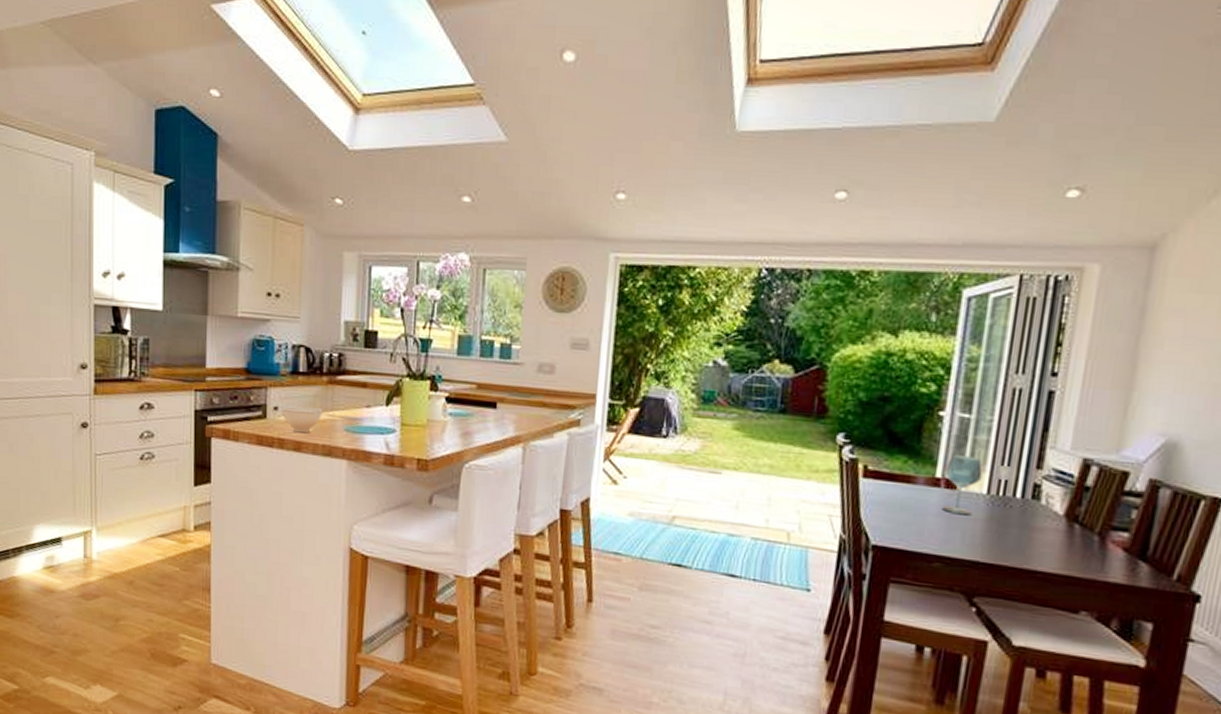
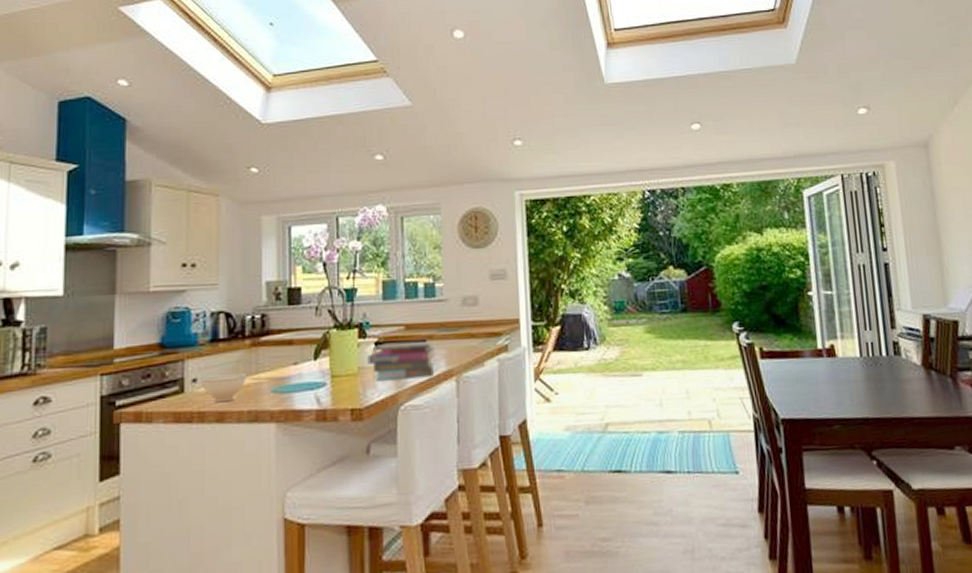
books: none [437,399,509,441] -> present [367,341,439,383]
wine glass: present [941,454,983,516] -> none [823,326,853,379]

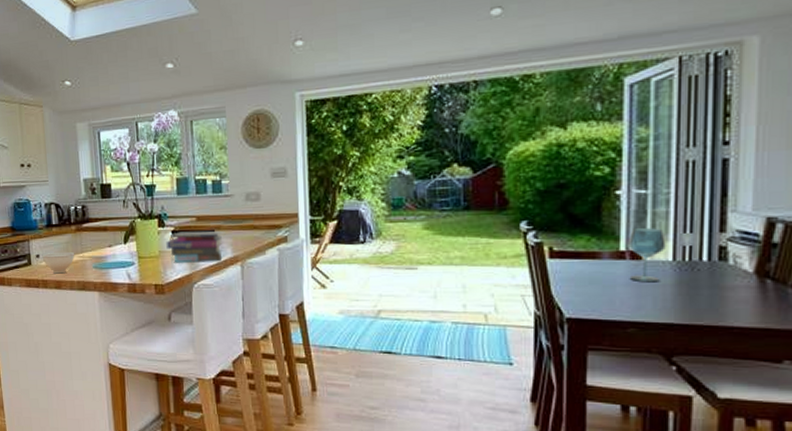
wine glass: none [823,326,853,379] -> present [627,227,666,283]

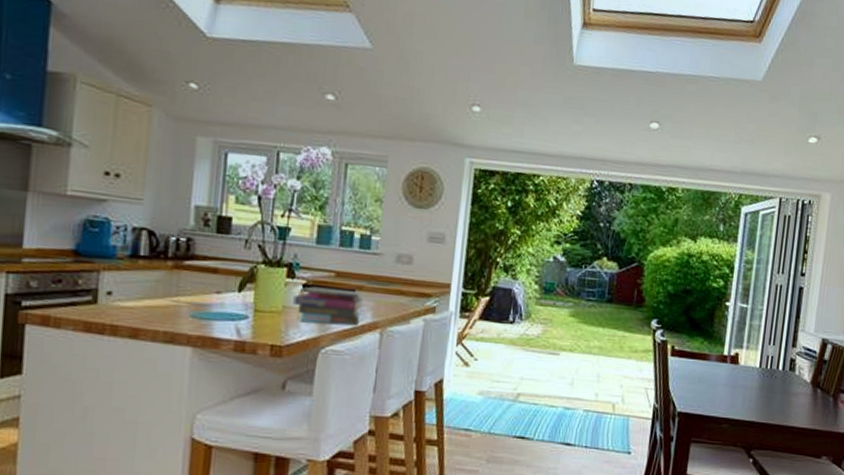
bowl: present [42,251,75,274] -> none [116,291,167,320]
wine glass: present [627,227,666,283] -> none [728,336,756,385]

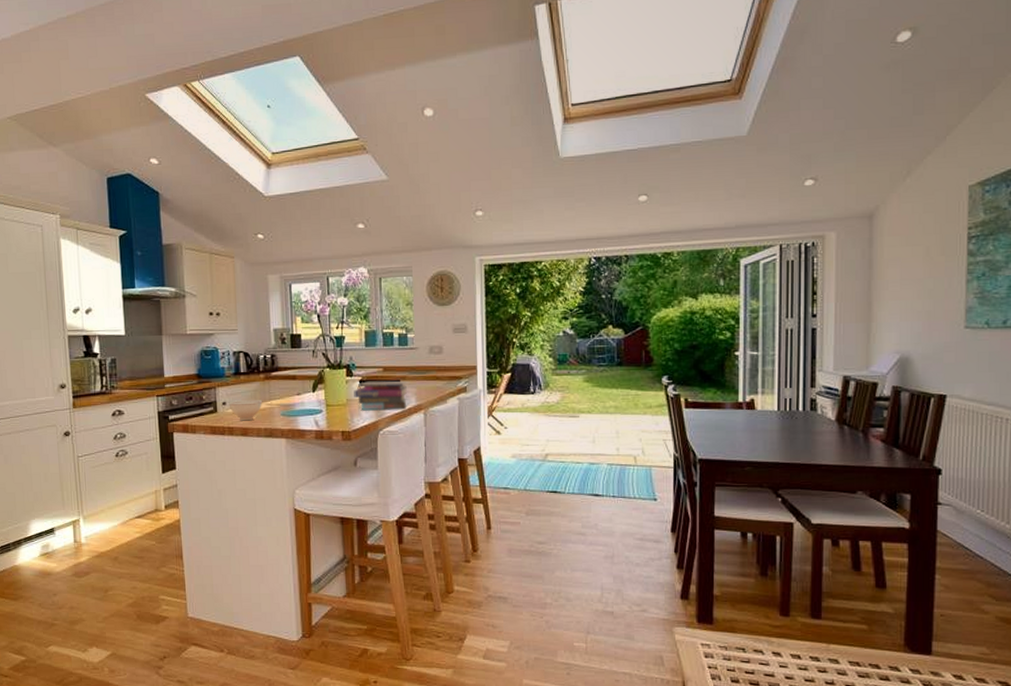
bowl: none [116,291,167,320] -> present [228,399,263,421]

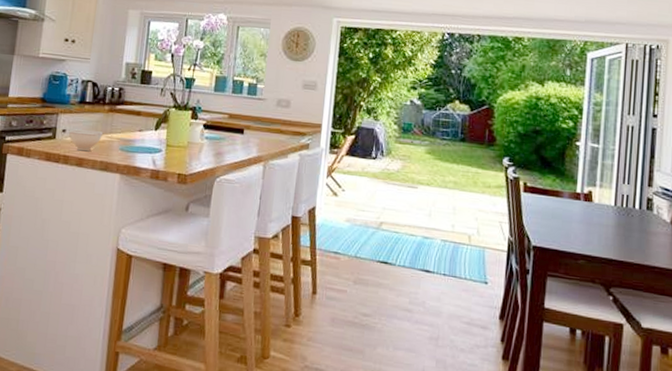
books: present [354,380,410,412] -> none [195,126,254,160]

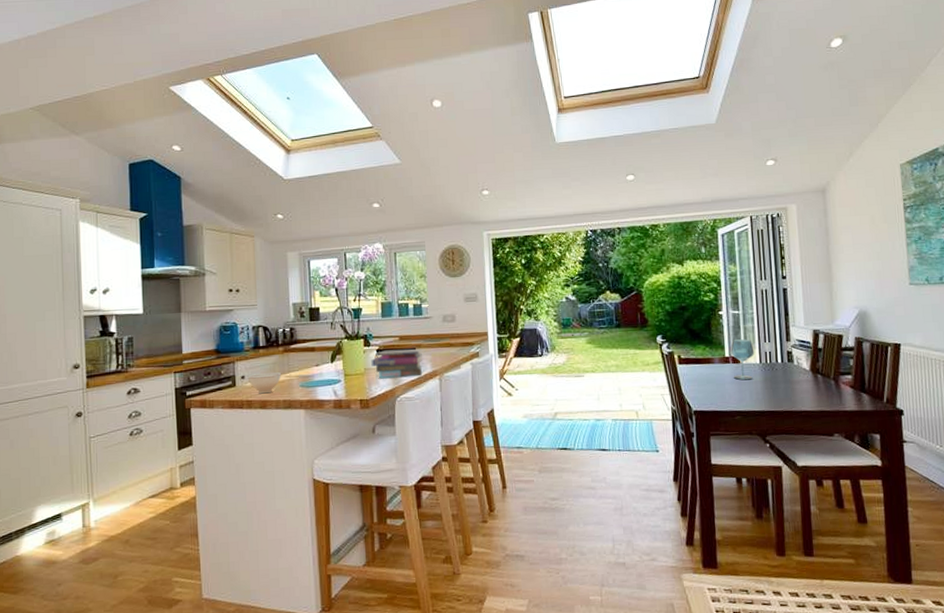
books: none [195,126,254,160] -> present [371,349,425,380]
wine glass: none [582,174,610,223] -> present [730,338,754,381]

